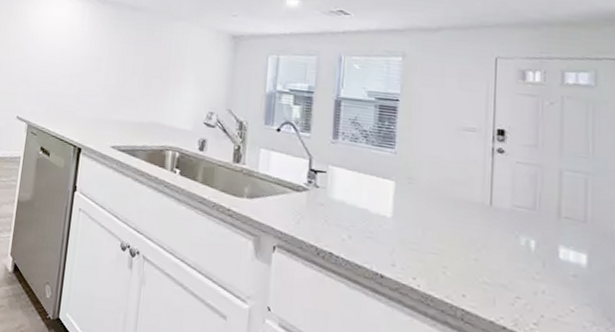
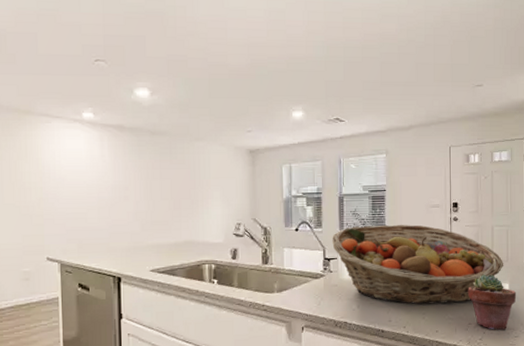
fruit basket: none [322,137,579,266] -> present [332,224,504,305]
potted succulent: none [516,232,601,320] -> present [468,274,517,330]

